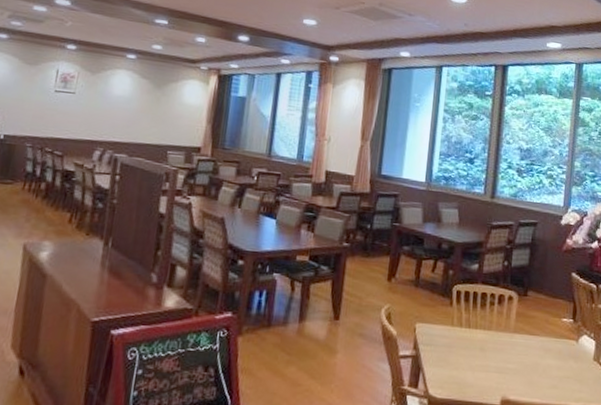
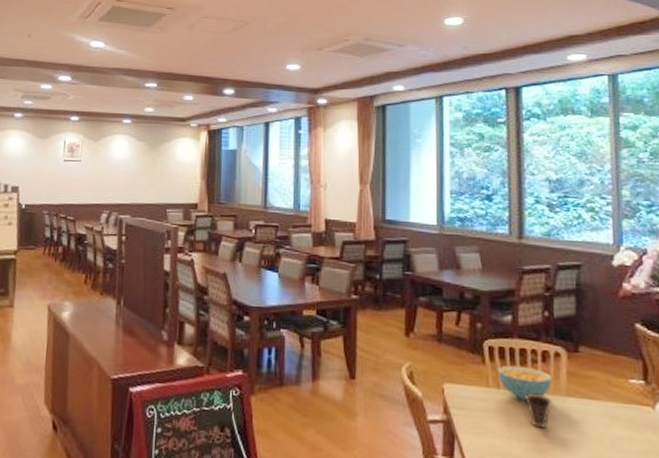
cereal bowl: none [461,307,504,337] -> present [497,365,552,400]
cup: none [480,330,503,360] -> present [524,393,554,429]

